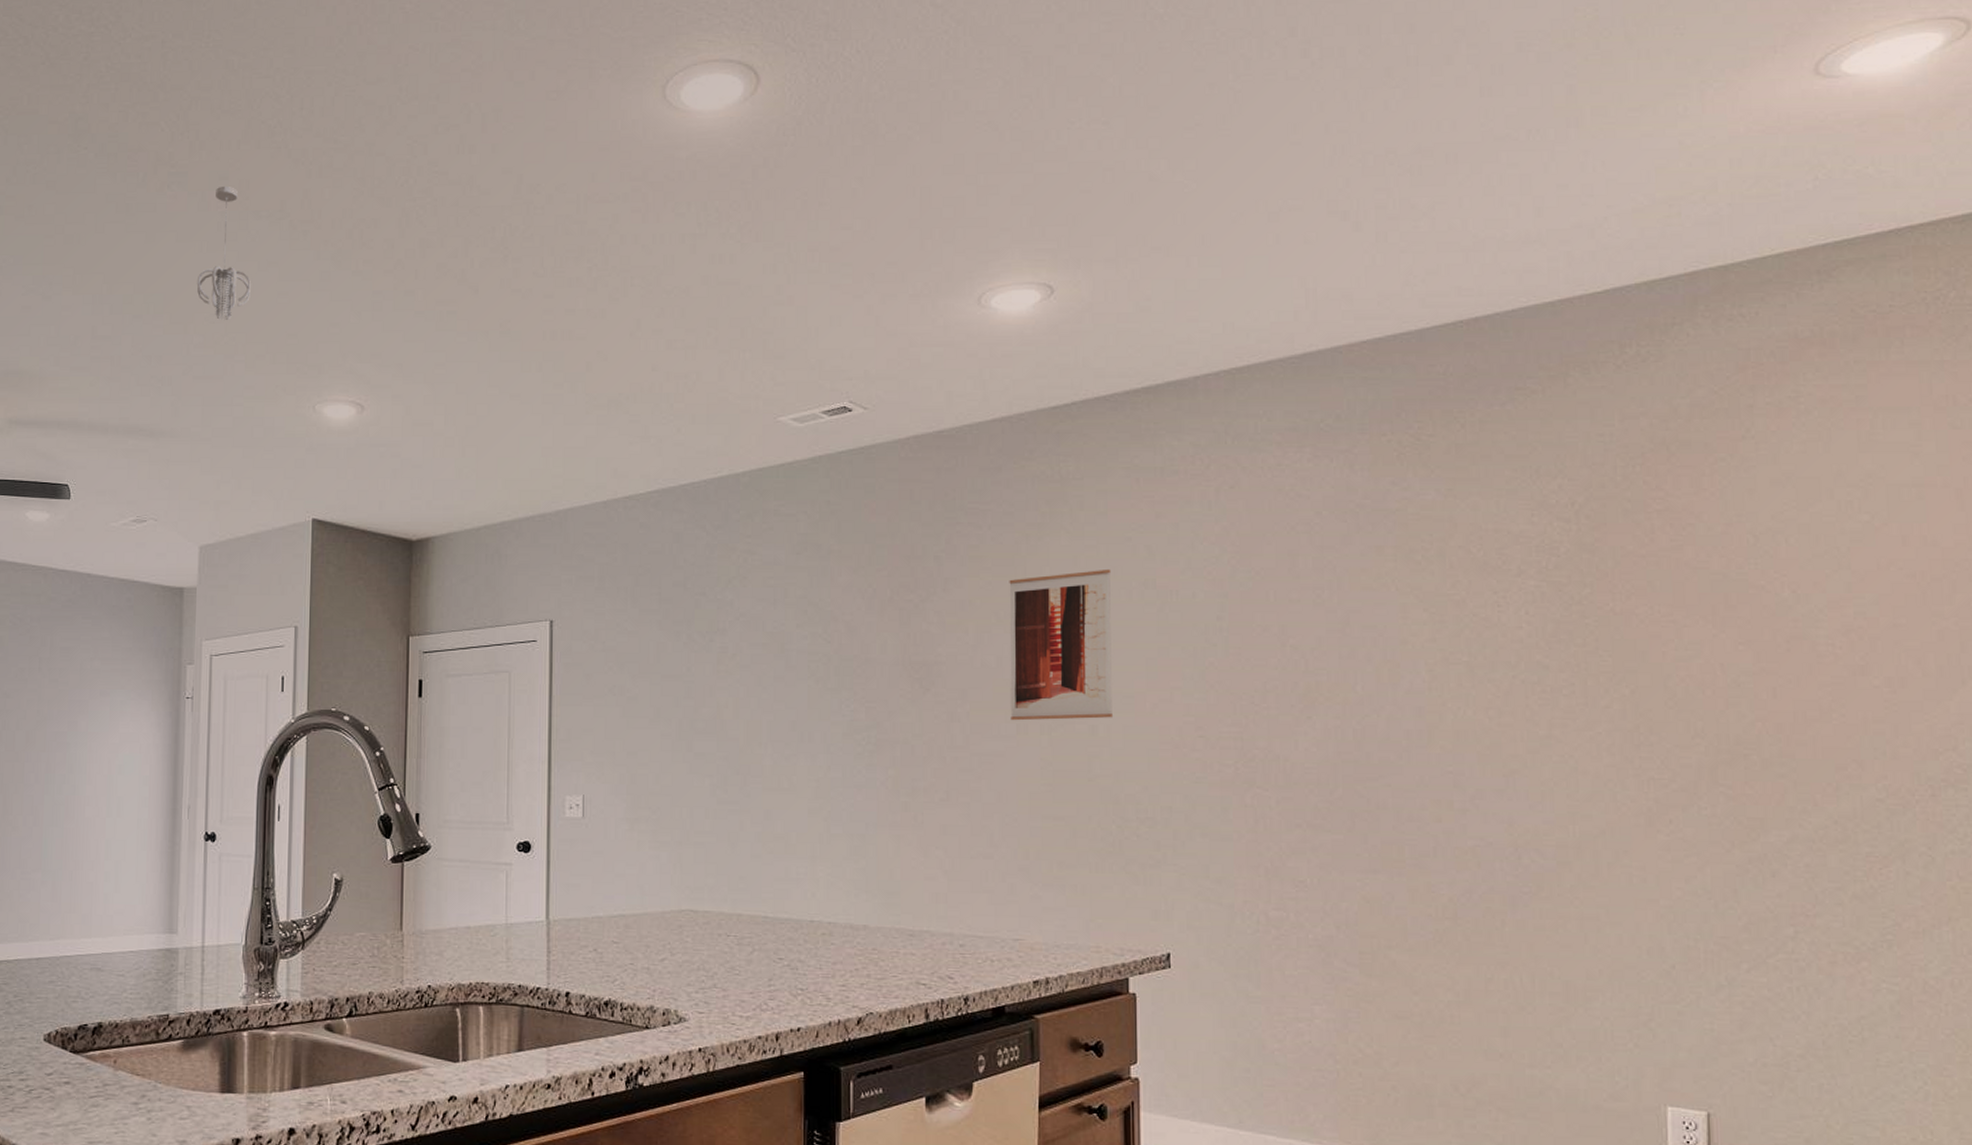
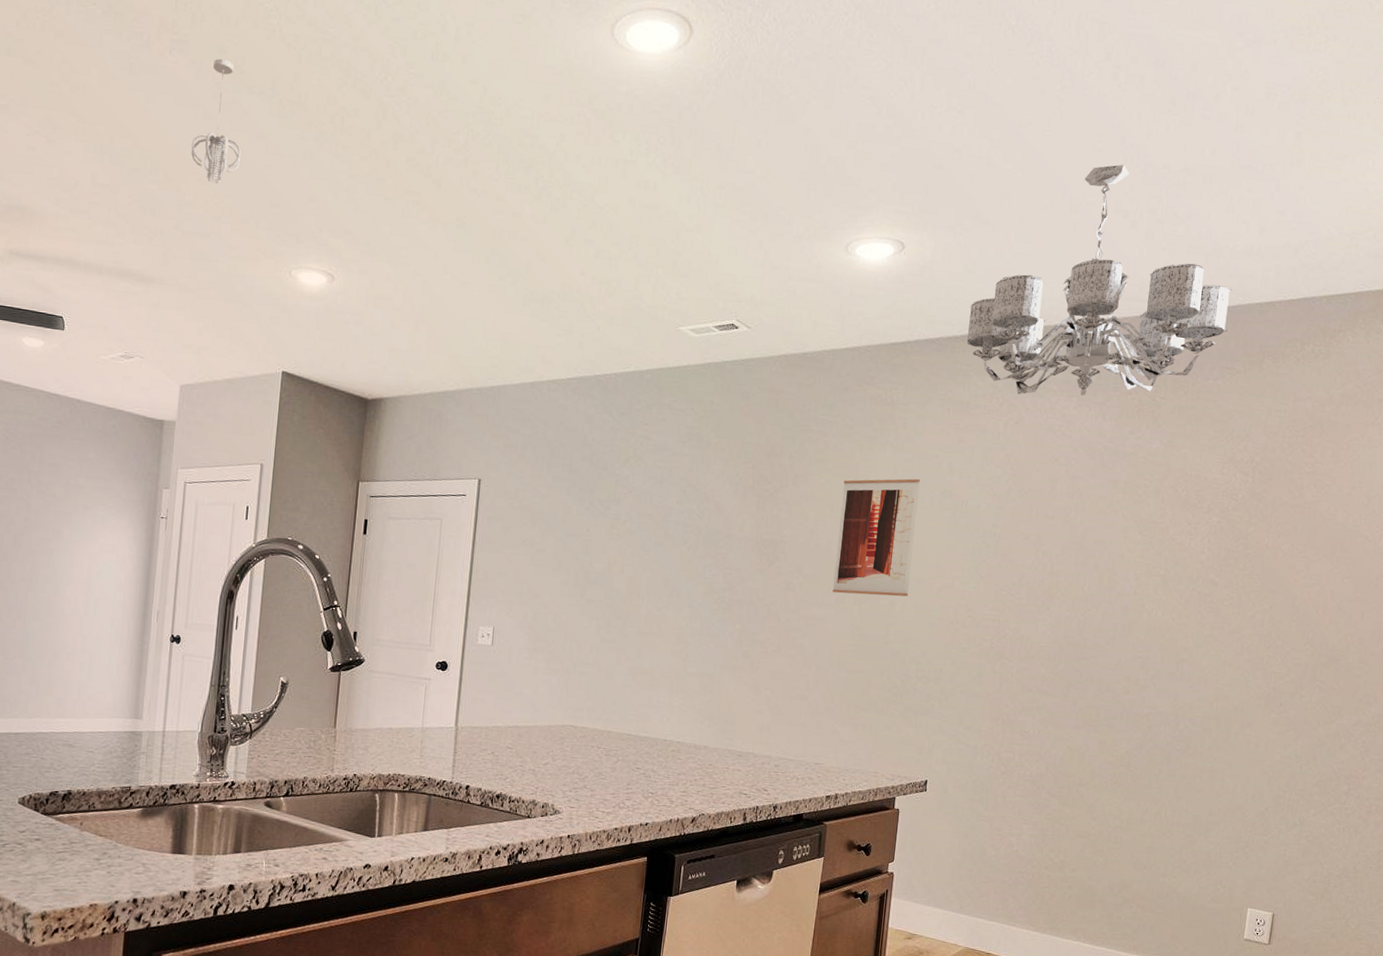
chandelier: none [1149,156,1510,451] -> present [967,164,1232,396]

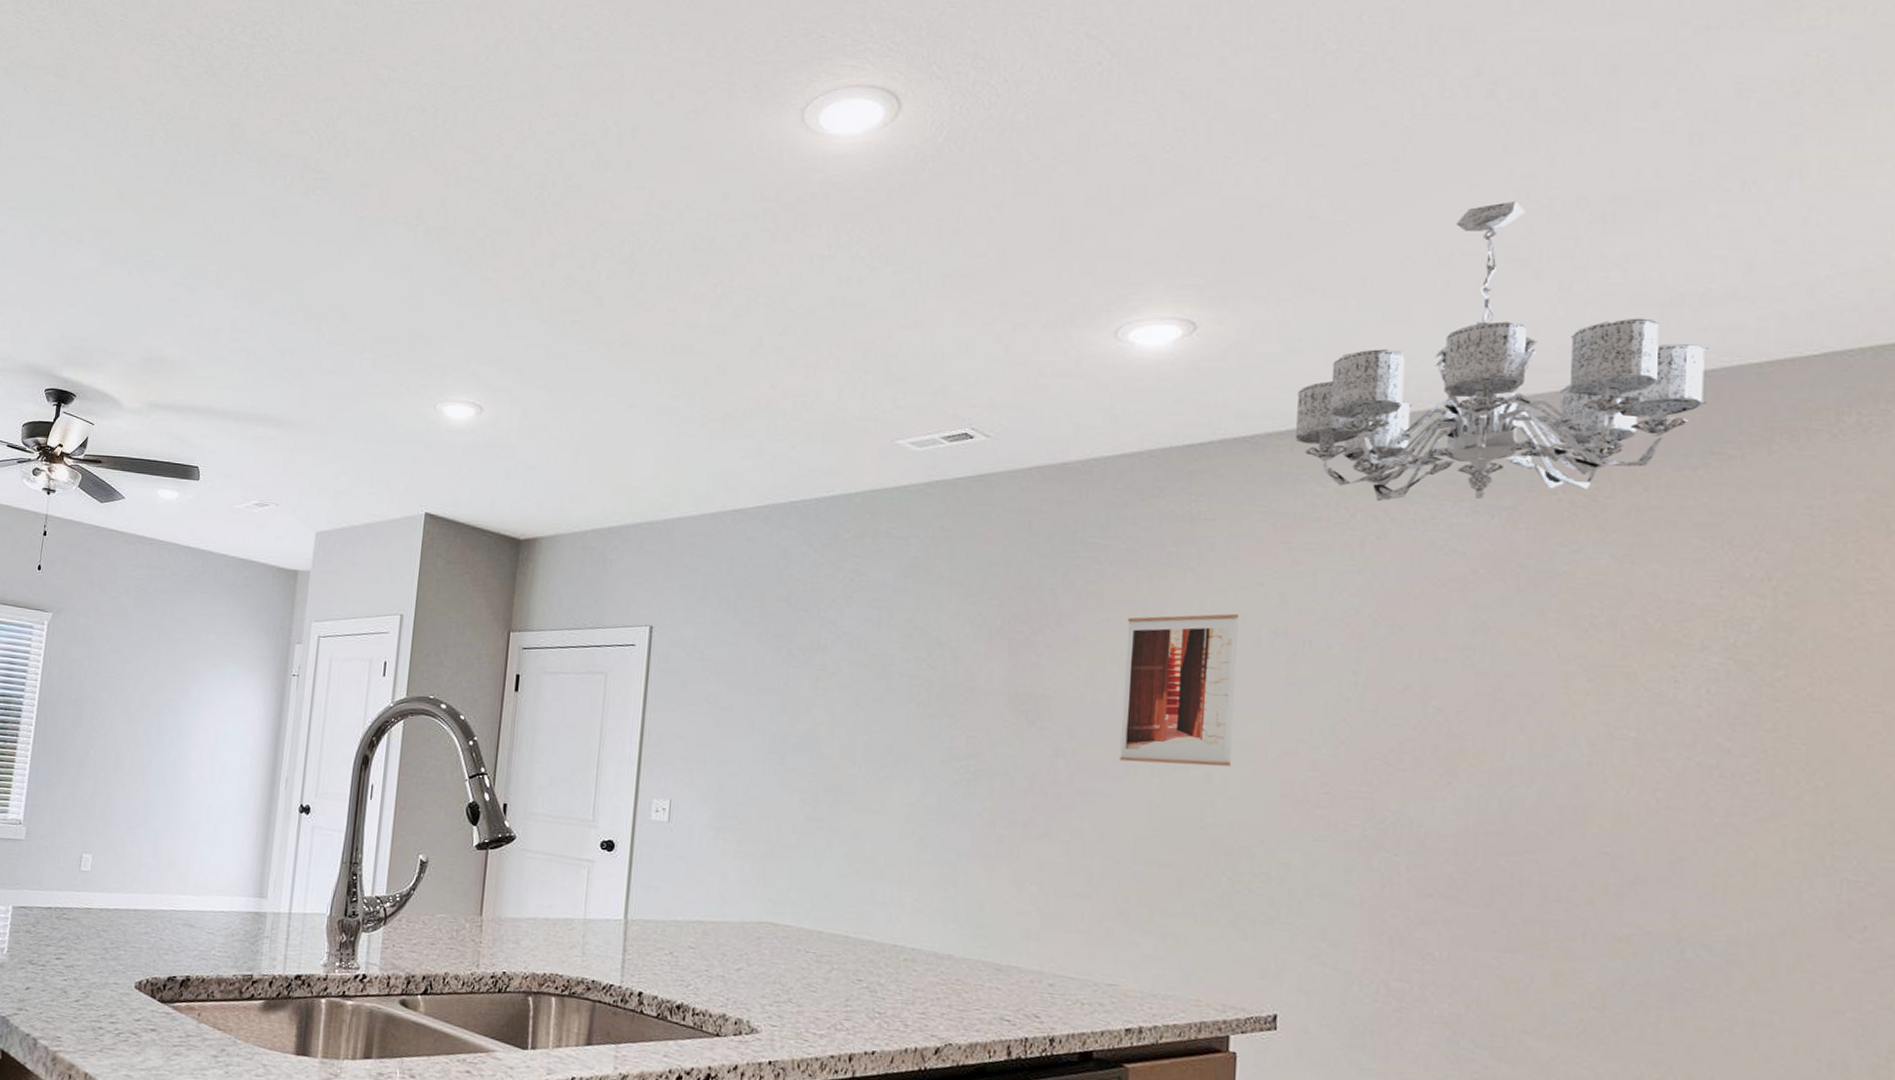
pendant light: present [191,58,241,184] -> none [332,192,384,319]

